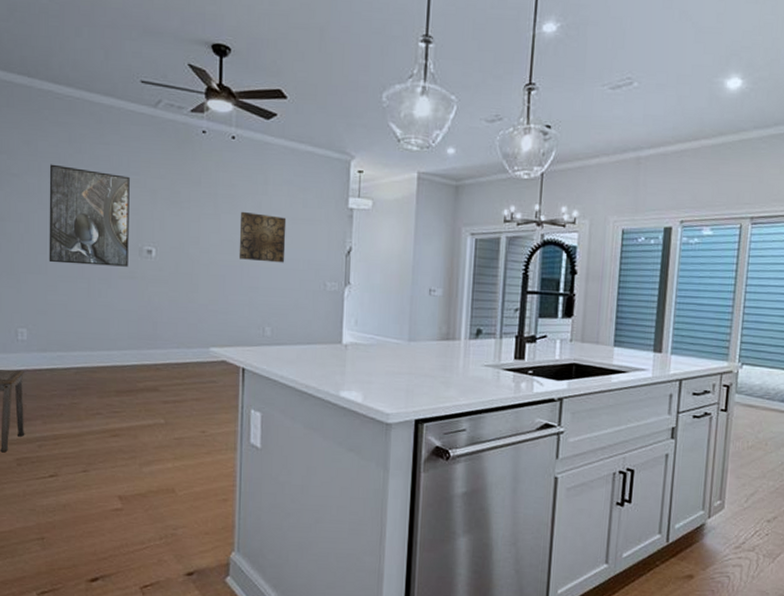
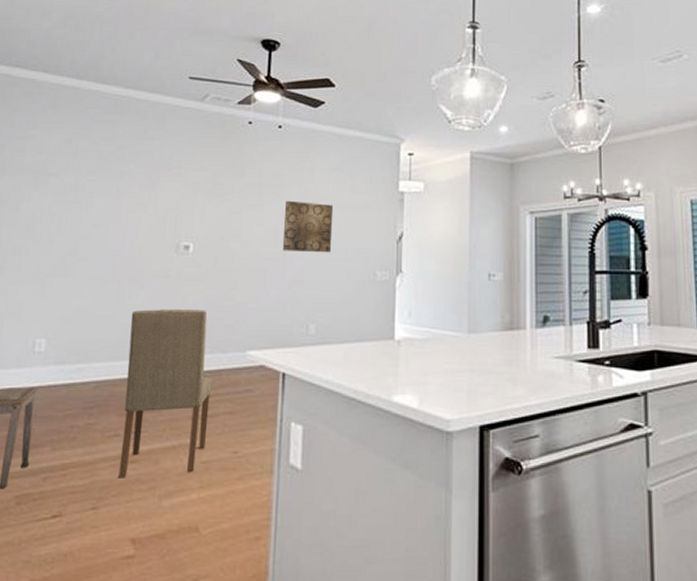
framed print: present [49,164,130,267] -> none [78,162,171,265]
dining chair: none [102,307,181,449] -> present [118,309,214,478]

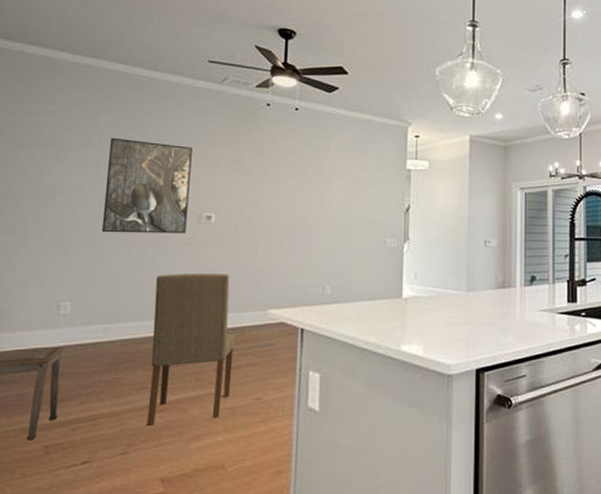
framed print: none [78,162,171,265] -> present [101,137,193,234]
wall art: present [282,200,334,253] -> none [299,176,347,223]

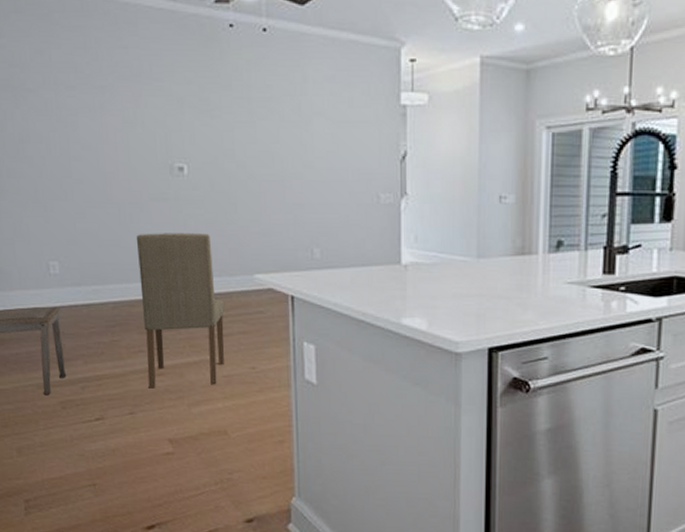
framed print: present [101,137,193,234] -> none [65,75,159,188]

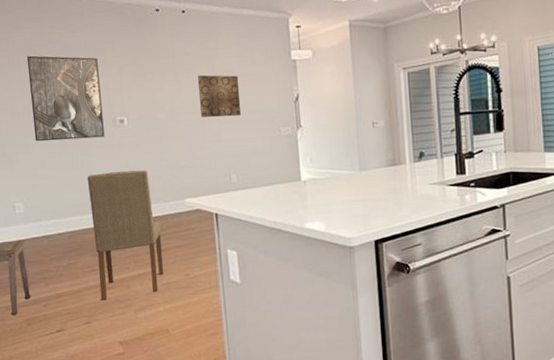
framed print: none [65,75,159,188] -> present [26,55,105,142]
wall art: none [278,116,332,174] -> present [198,75,242,118]

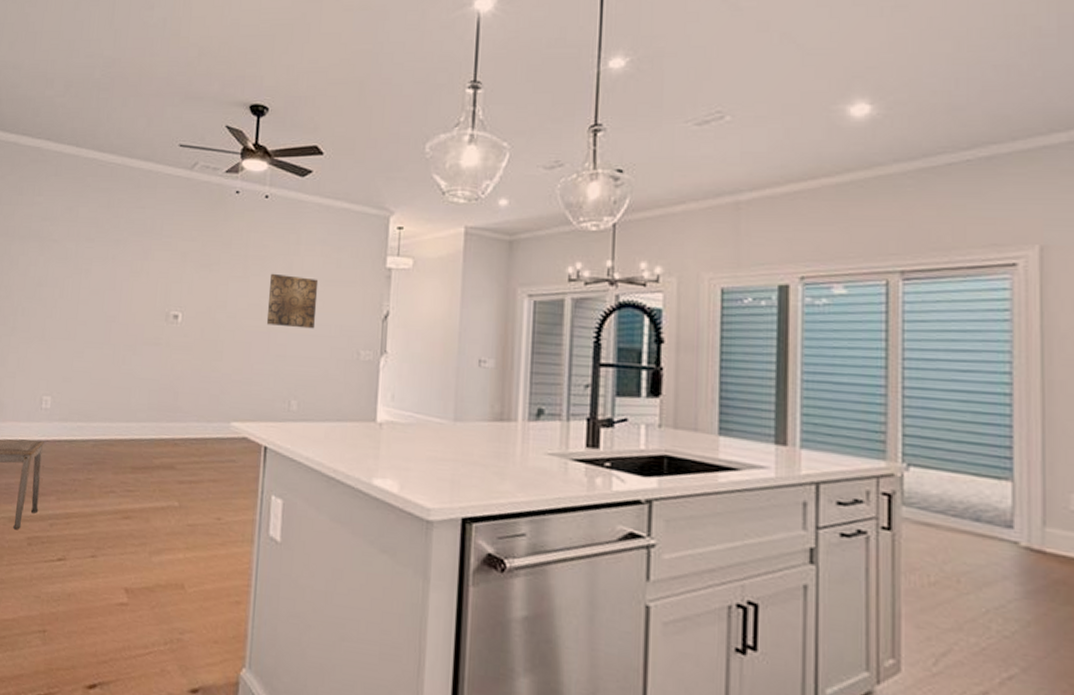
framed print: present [26,55,105,142] -> none [78,229,162,333]
dining chair: present [87,170,163,301] -> none [114,375,200,533]

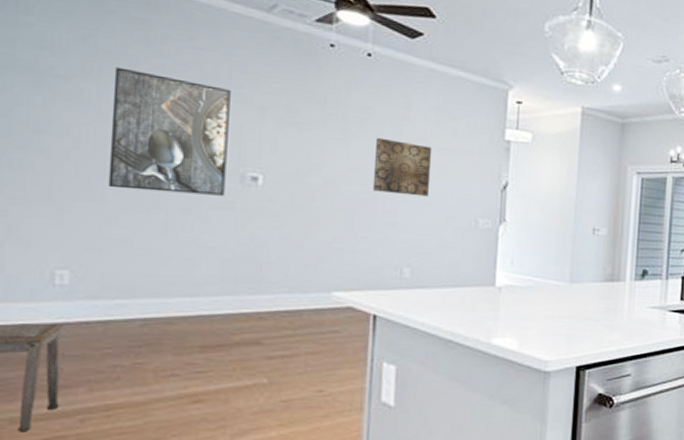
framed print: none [78,229,162,333] -> present [108,67,231,196]

